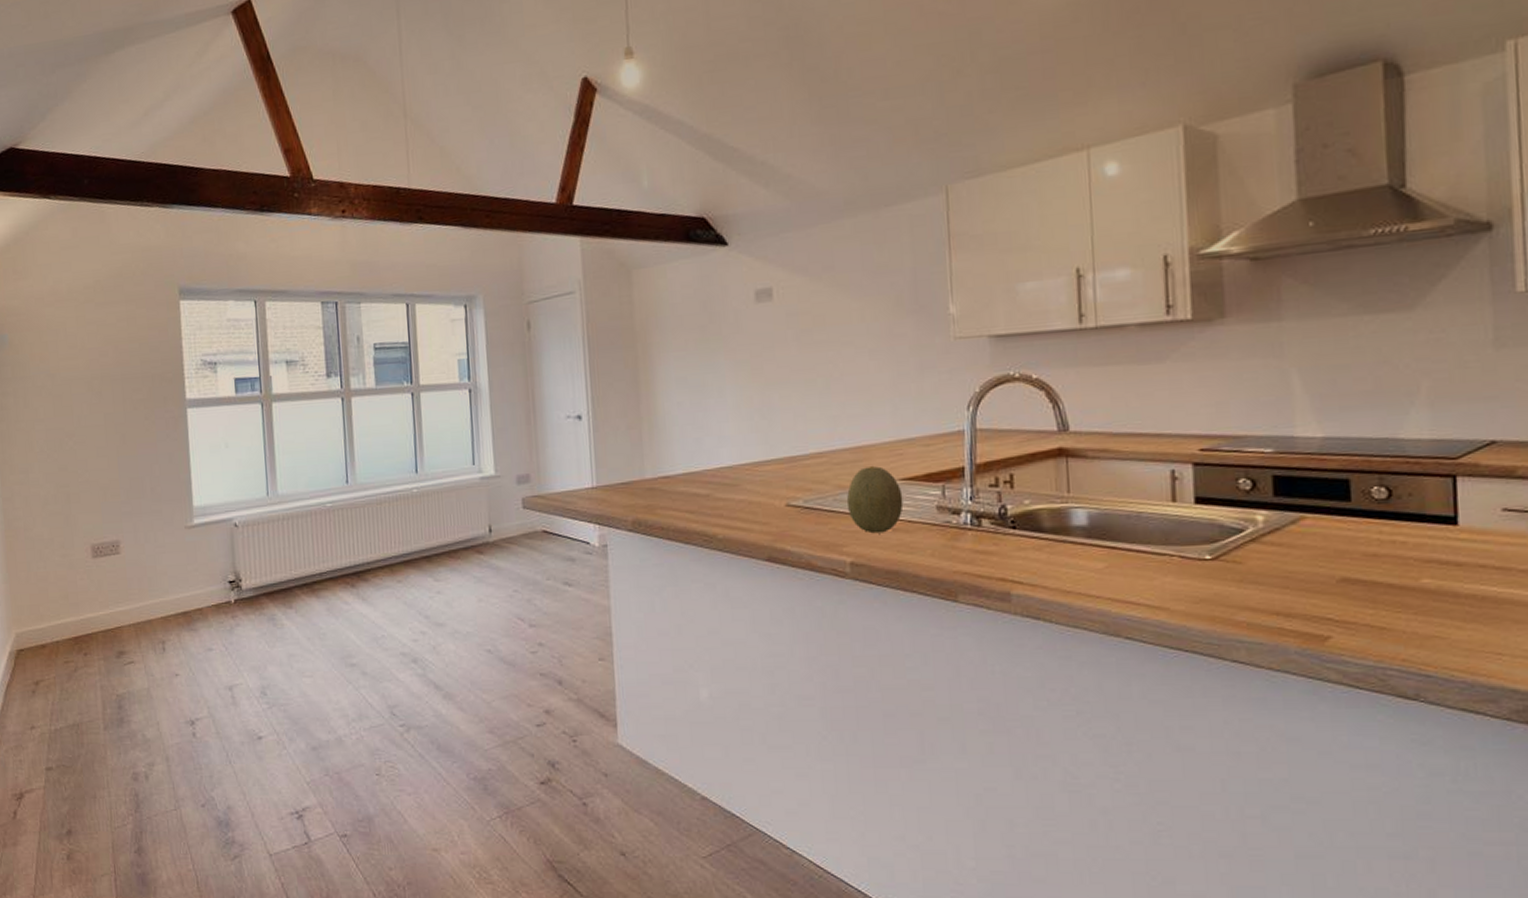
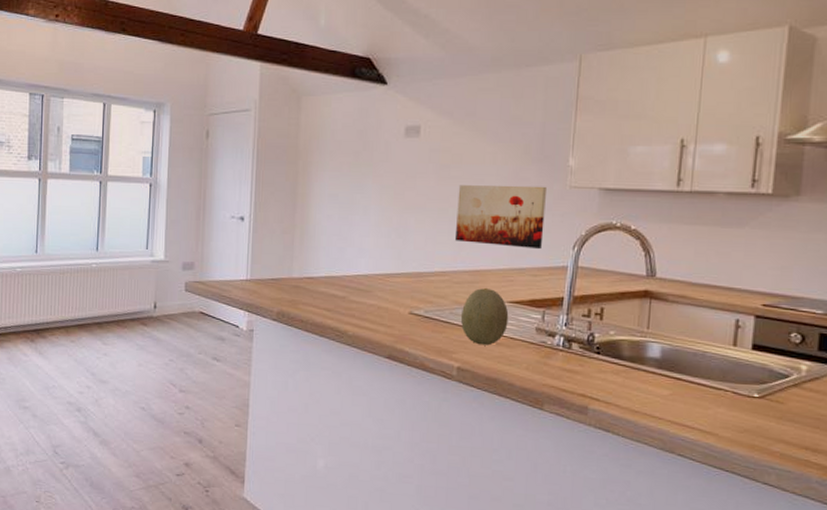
wall art: none [825,340,931,416] -> present [454,185,548,250]

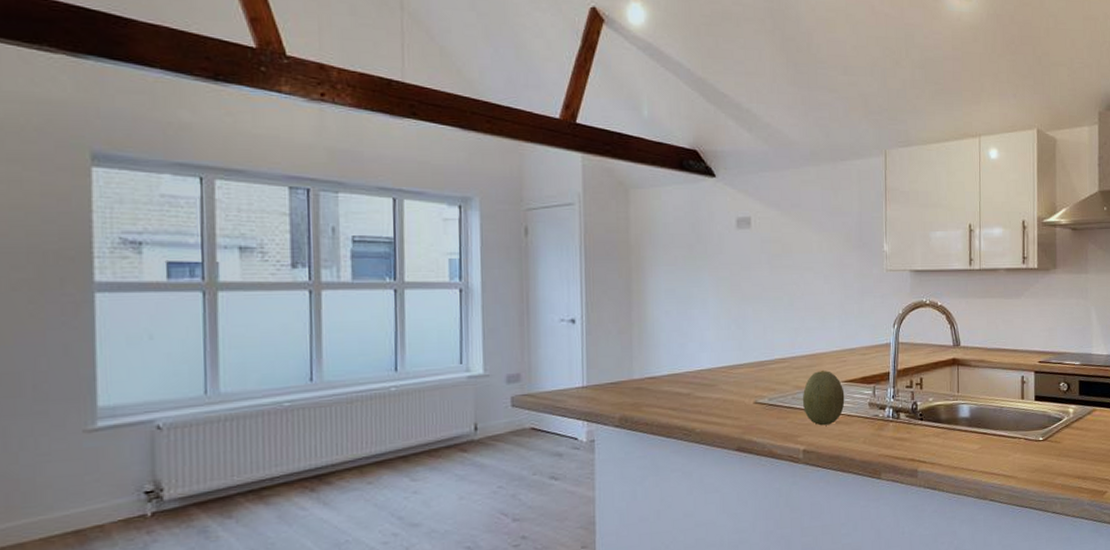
wall art: present [454,185,548,250] -> none [790,271,868,330]

